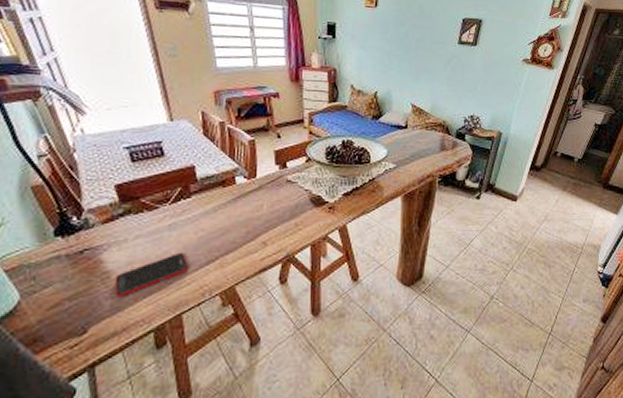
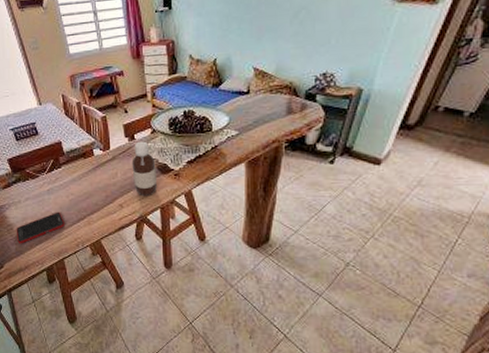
bottle: none [281,170,309,232] -> present [131,141,157,197]

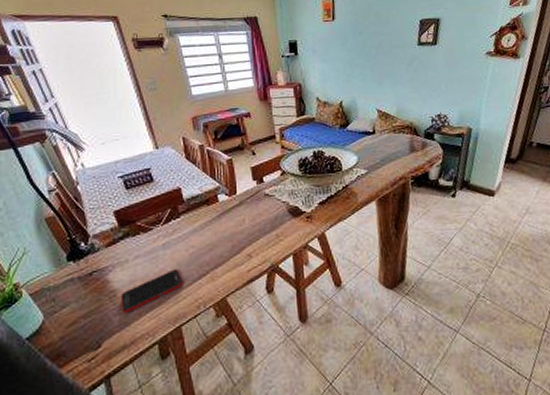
bottle: present [131,141,157,197] -> none [260,183,288,243]

